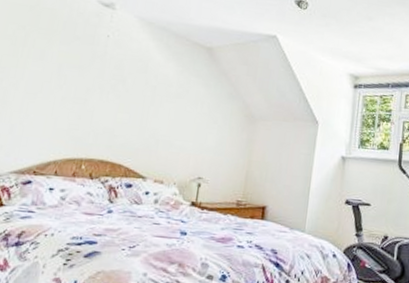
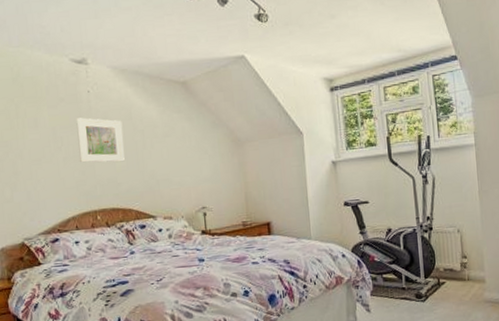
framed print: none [79,60,136,114] -> present [76,117,125,163]

